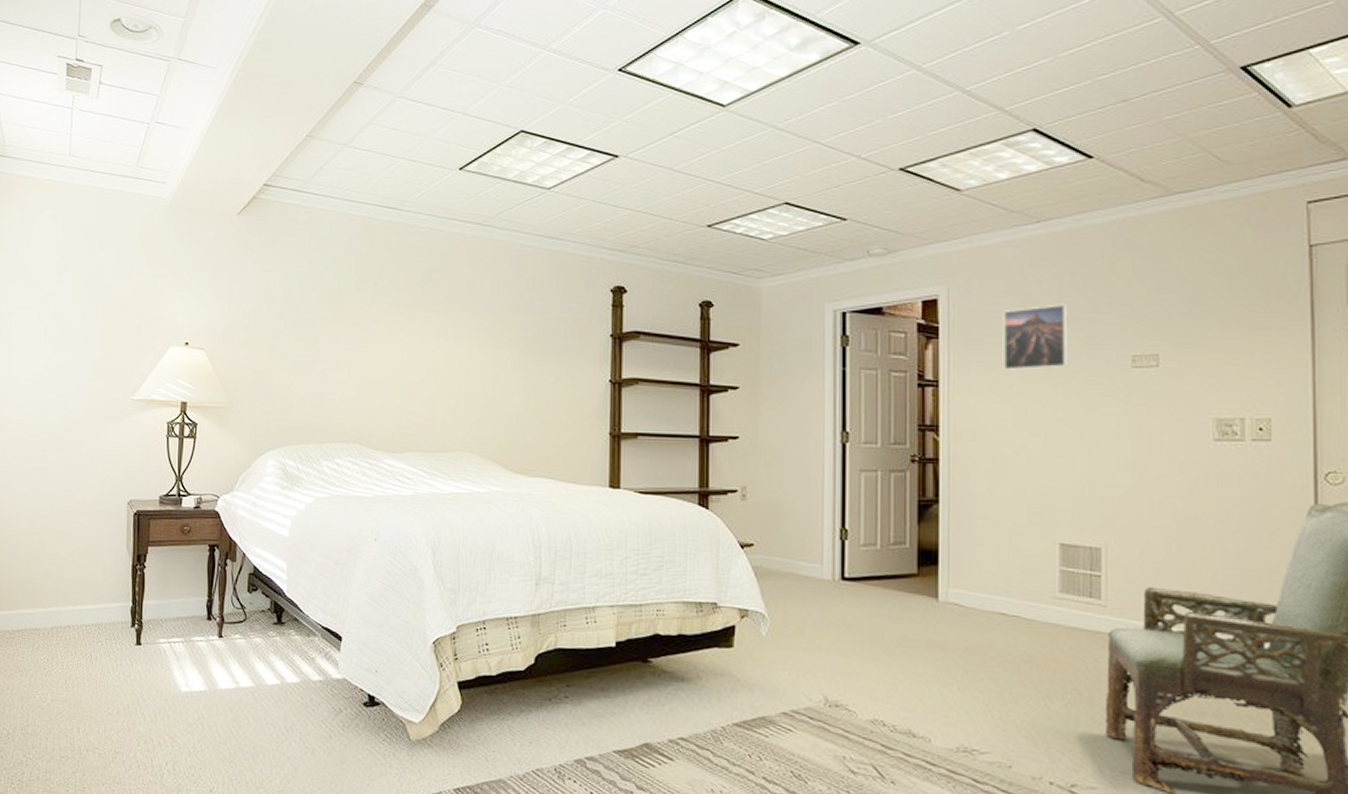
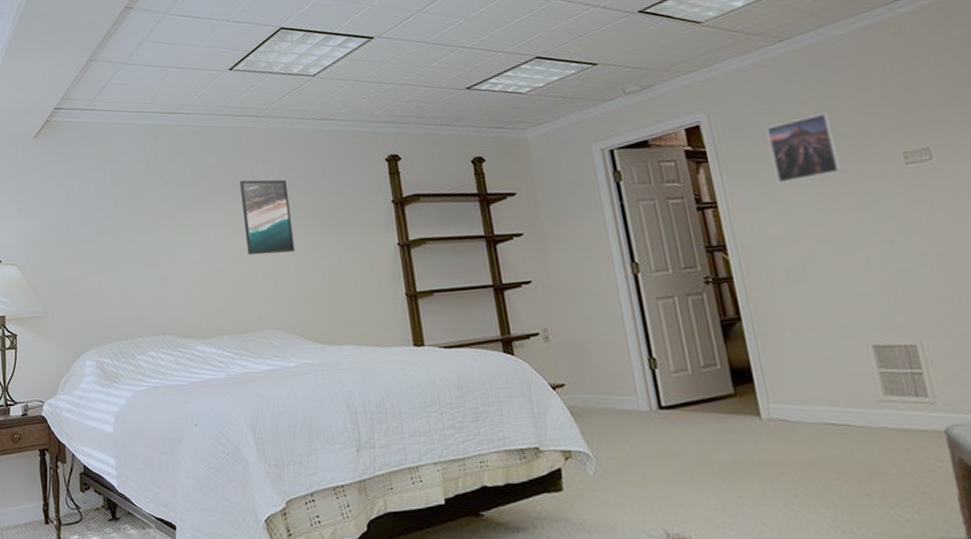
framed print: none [452,292,503,375] -> present [240,179,296,255]

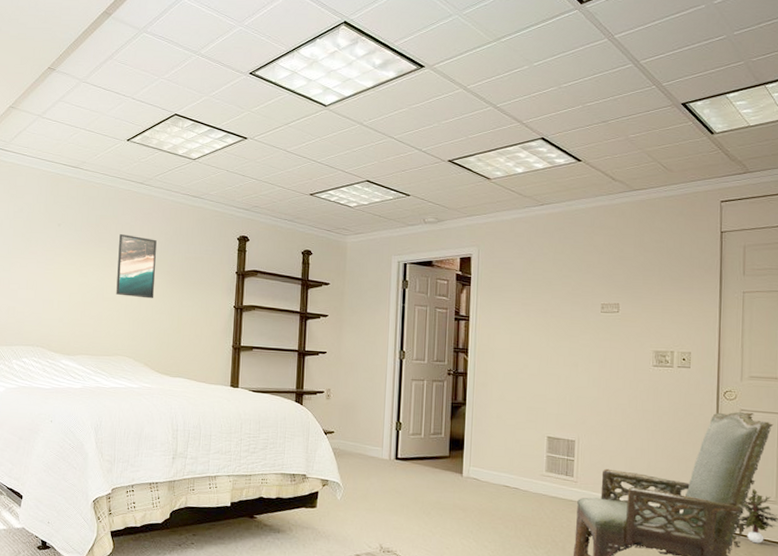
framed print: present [766,112,842,183] -> none [514,264,560,311]

